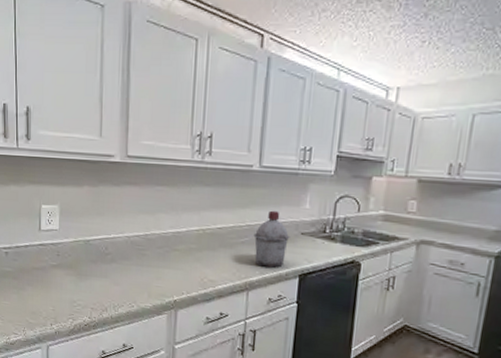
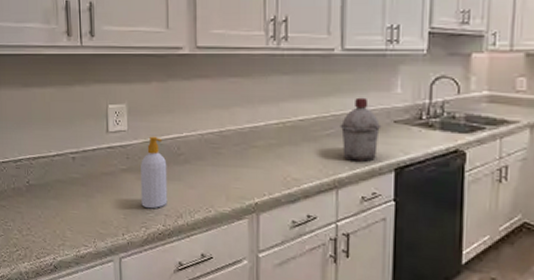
soap bottle: none [69,236,95,303] -> present [141,136,168,209]

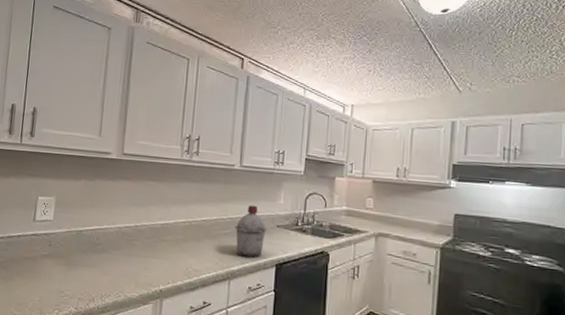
soap bottle: present [141,136,168,209] -> none [57,226,86,293]

